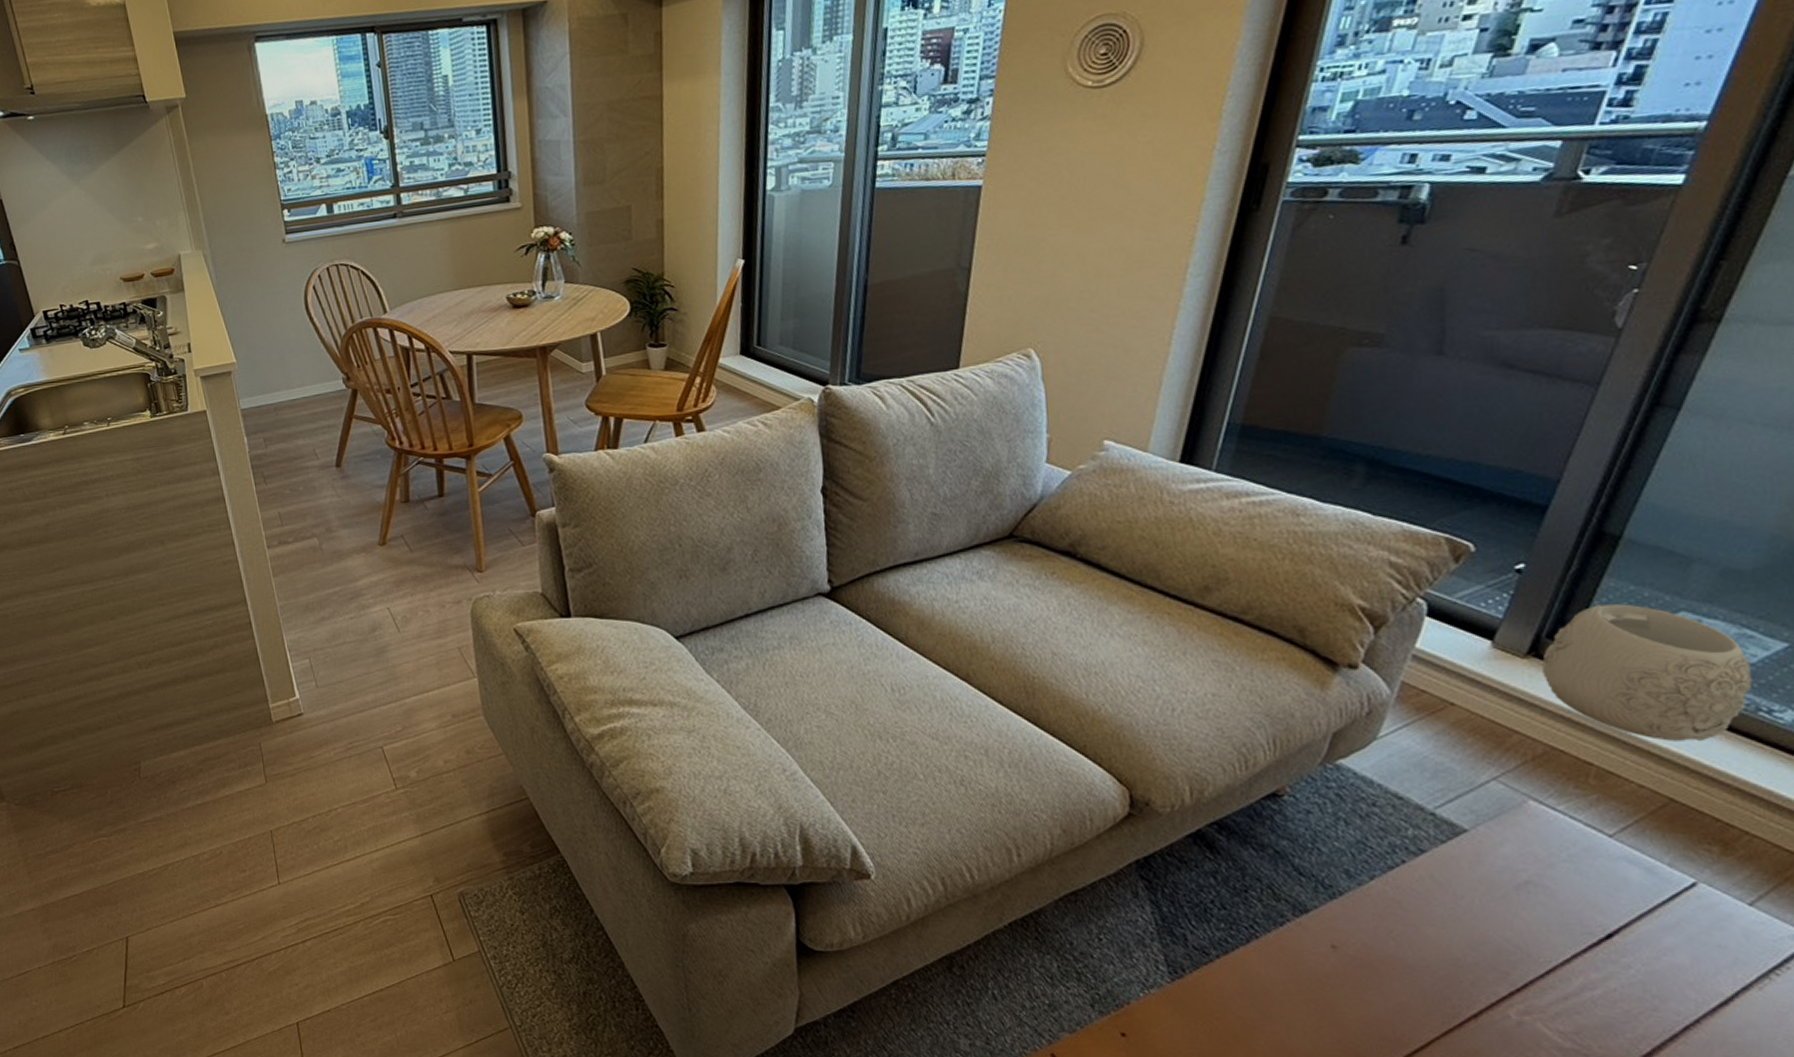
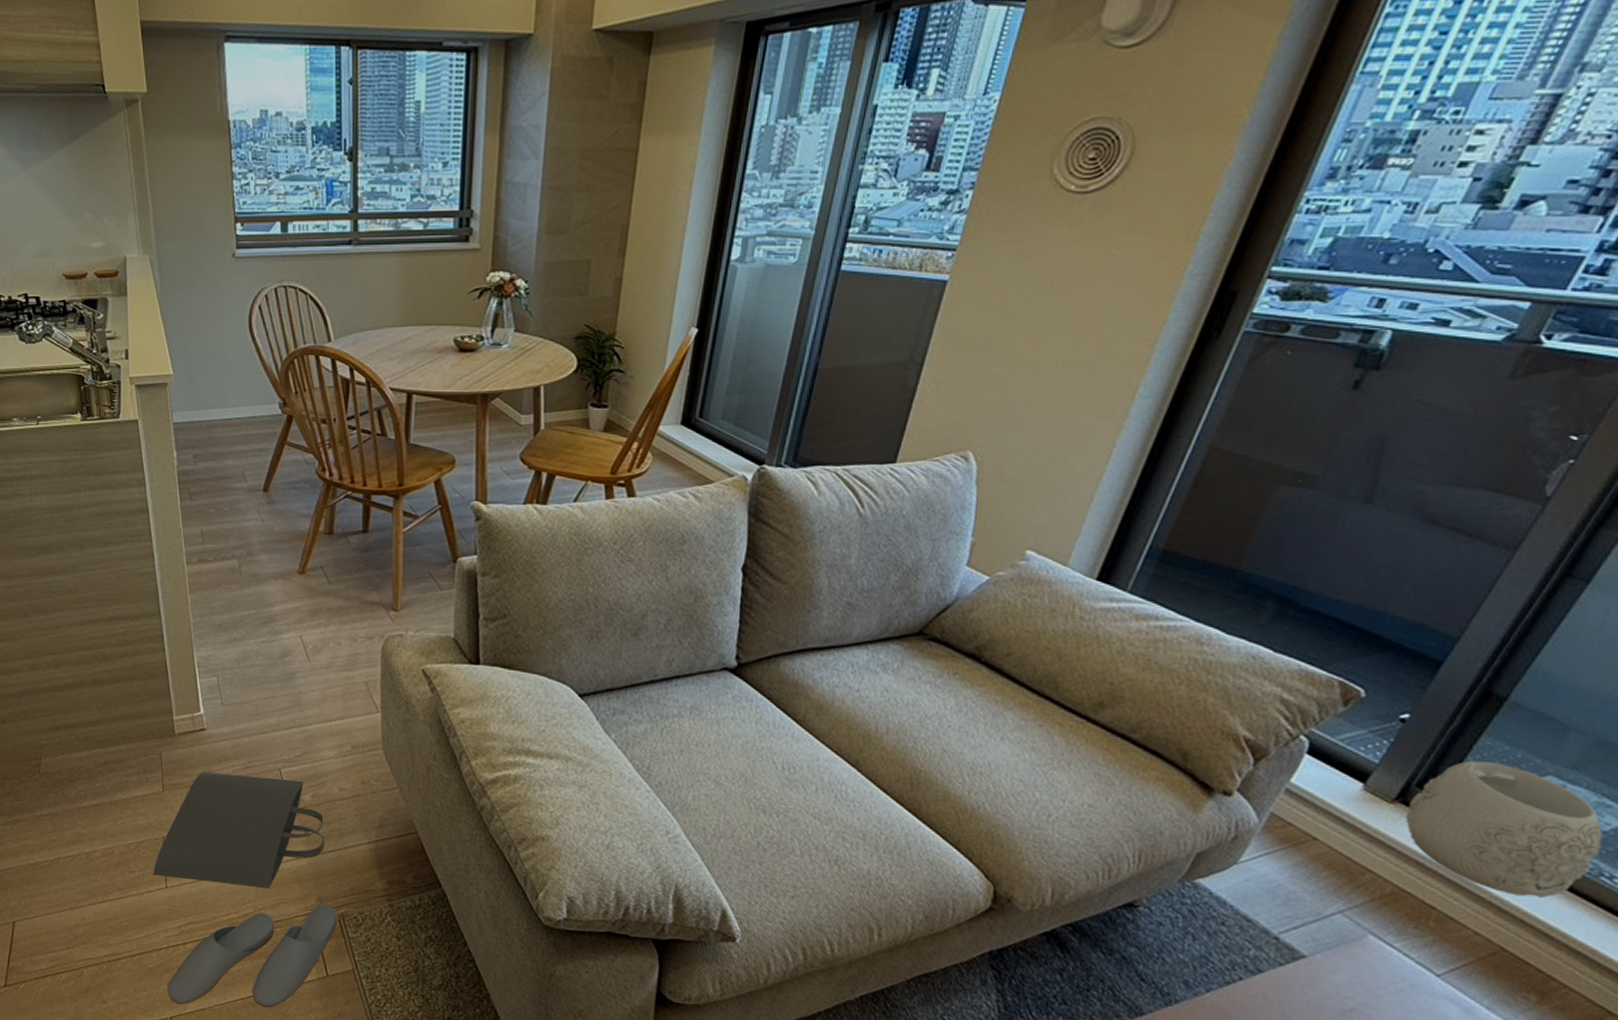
tote bag: none [263,757,436,873] -> present [152,772,325,888]
slippers: none [290,884,458,1008] -> present [167,904,337,1008]

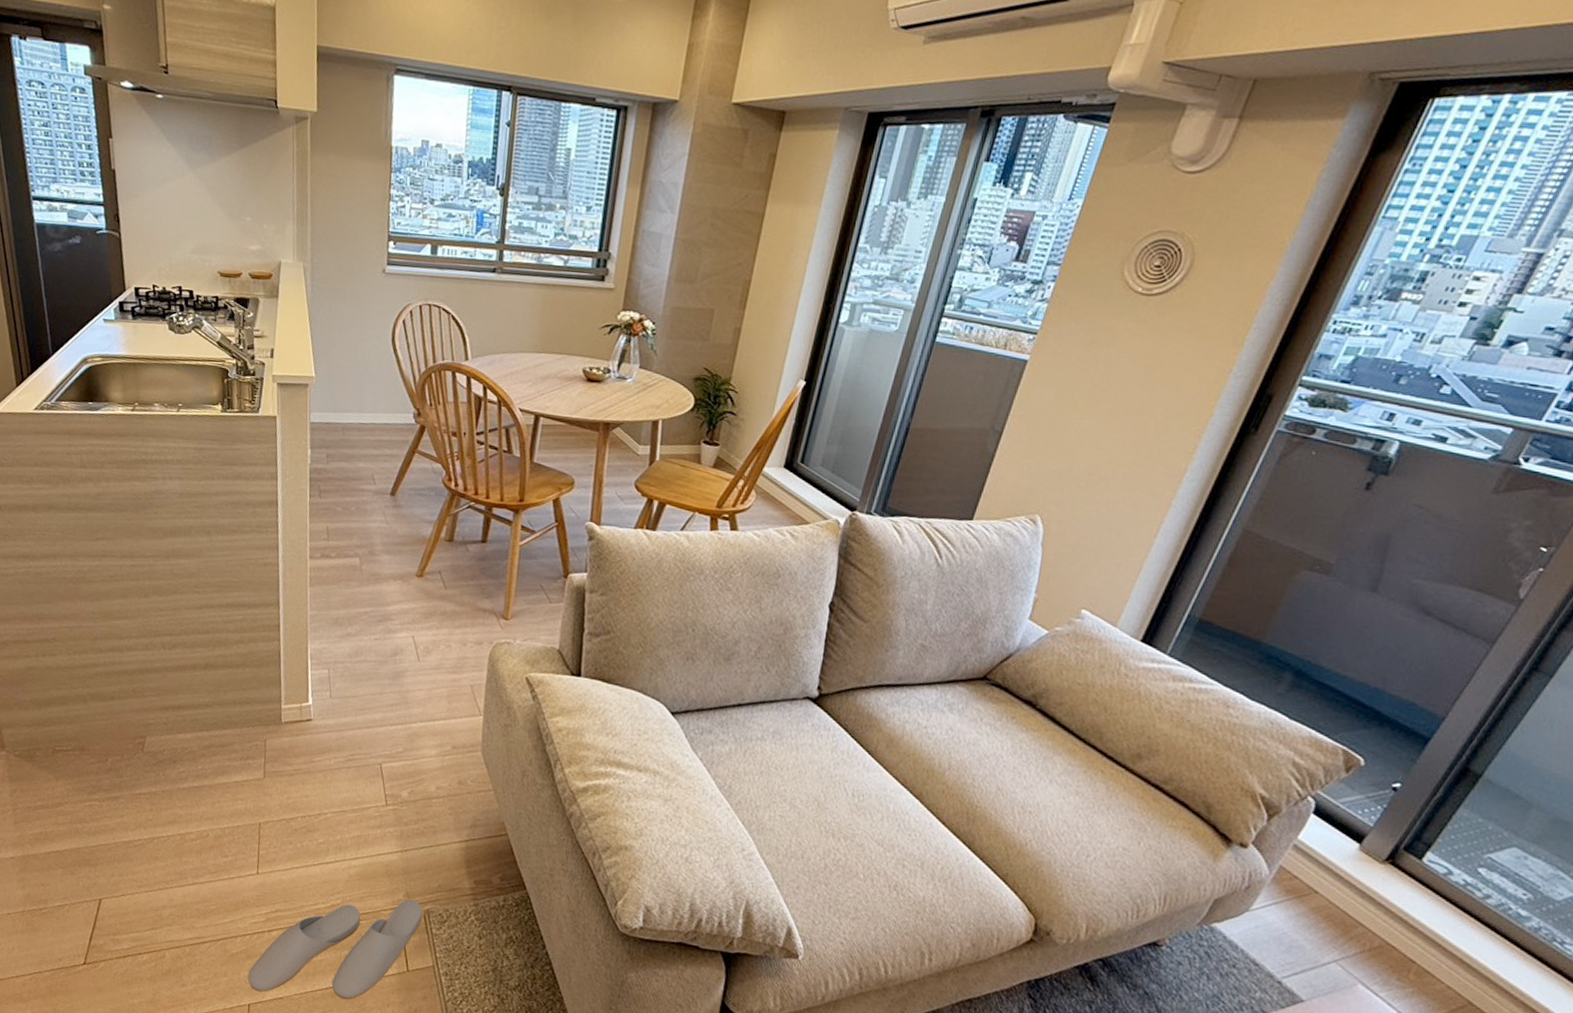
tote bag: present [152,772,325,888] -> none [245,761,419,881]
decorative planter: present [1405,760,1603,899] -> none [1393,829,1557,959]

